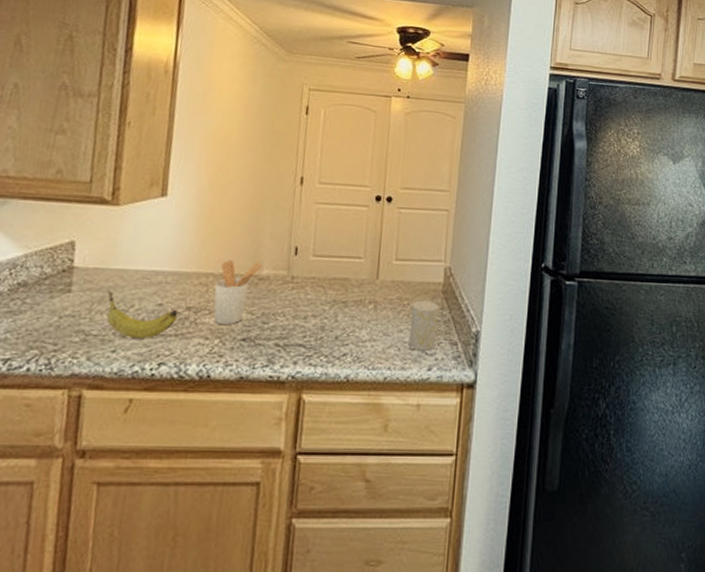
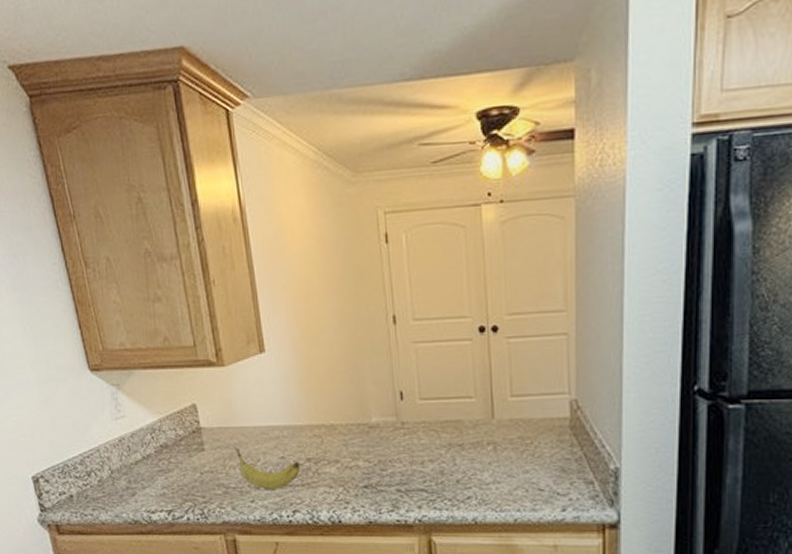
utensil holder: present [213,259,263,324] -> none [328,409,371,473]
cup: present [408,300,439,351] -> none [536,438,569,491]

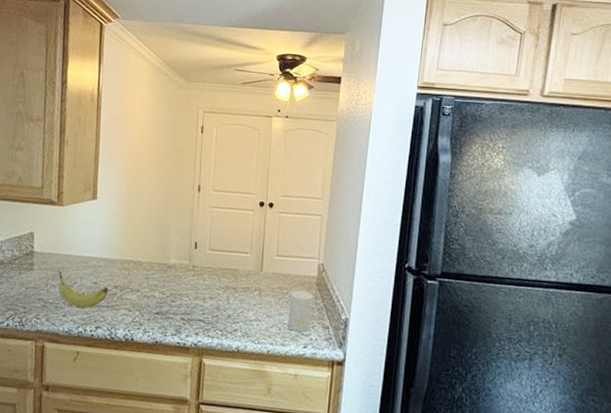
cup: none [536,438,569,491] -> present [287,290,314,332]

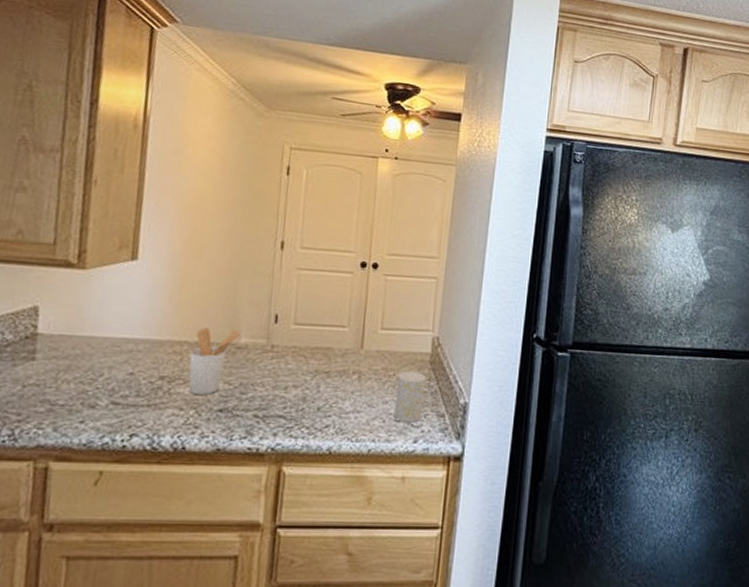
fruit: present [58,270,109,308] -> none [74,359,151,409]
utensil holder: none [134,250,171,301] -> present [188,327,241,395]

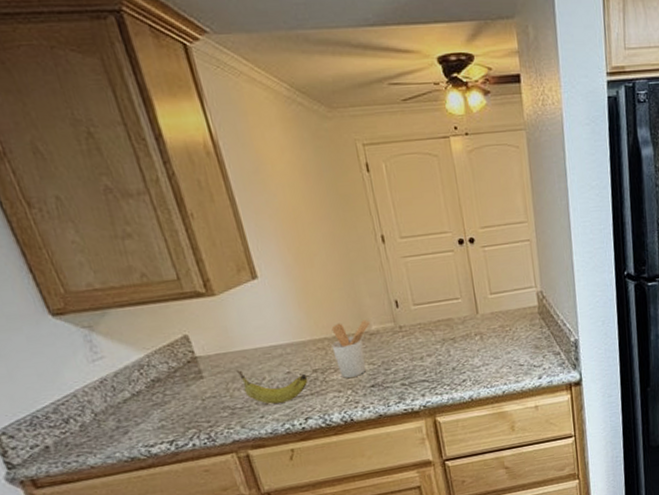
fruit: none [74,359,151,409] -> present [237,370,309,404]
cup: present [394,370,426,423] -> none [513,323,542,365]

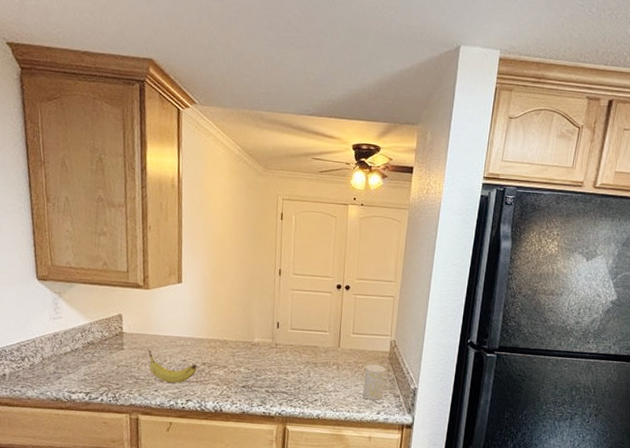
utensil holder: present [331,319,371,378] -> none [221,330,255,376]
cup: none [513,323,542,365] -> present [363,364,386,400]

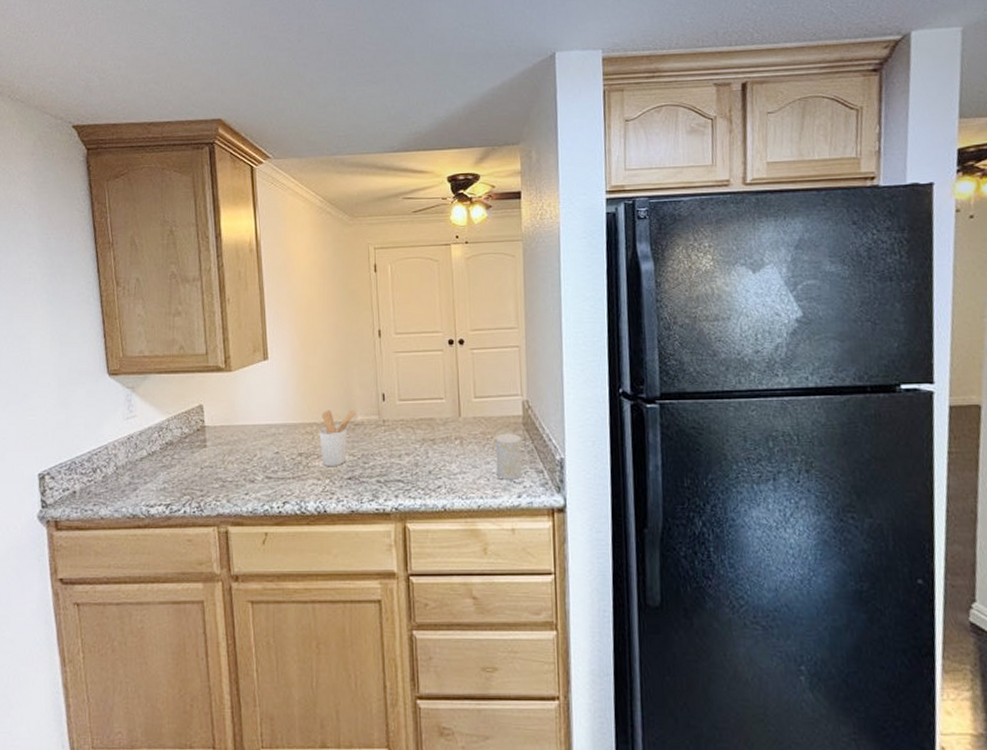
fruit: present [148,350,197,383] -> none [234,444,293,482]
utensil holder: none [221,330,255,376] -> present [319,409,357,466]

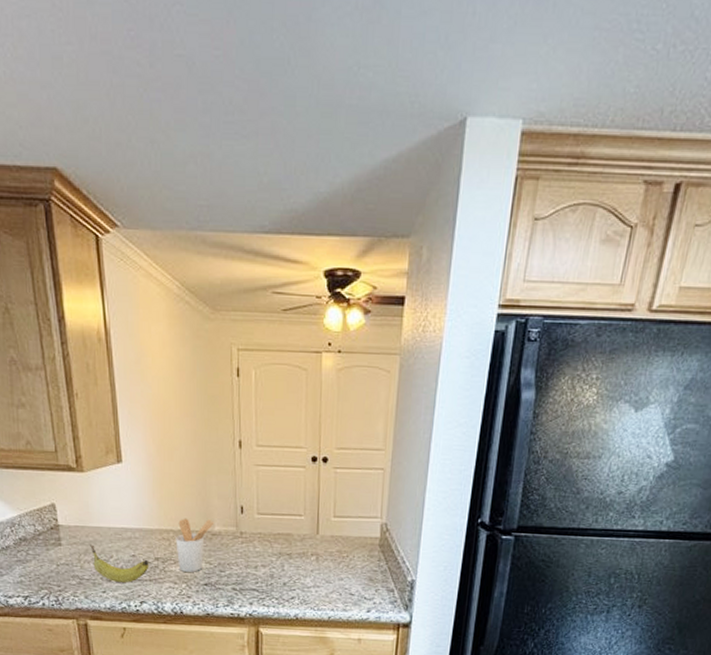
fruit: none [234,444,293,482] -> present [90,544,149,583]
cup: present [495,433,523,480] -> none [349,553,376,596]

